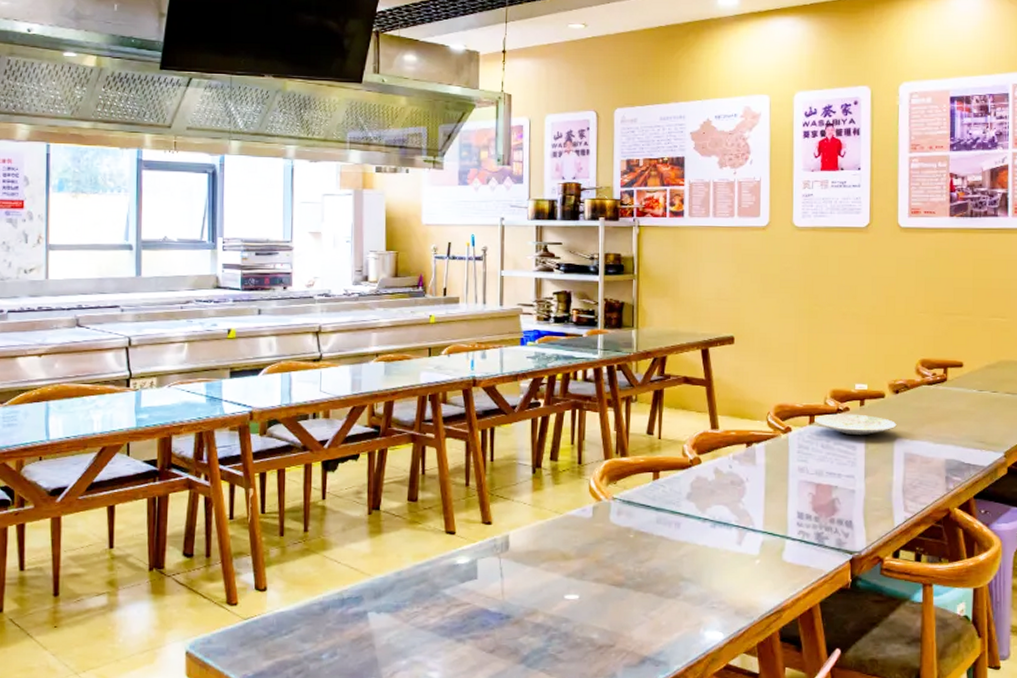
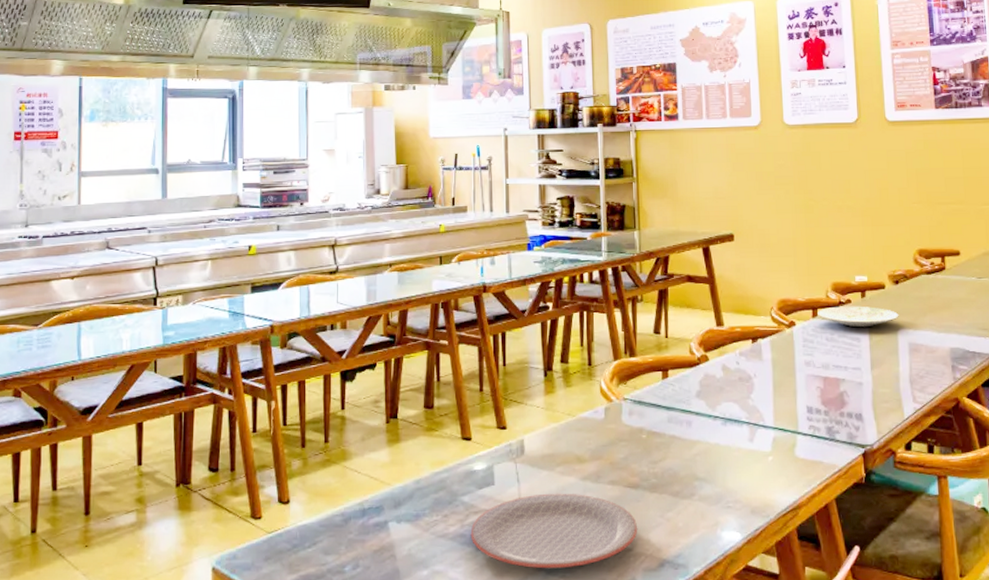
plate: none [451,589,621,662] -> present [470,493,638,569]

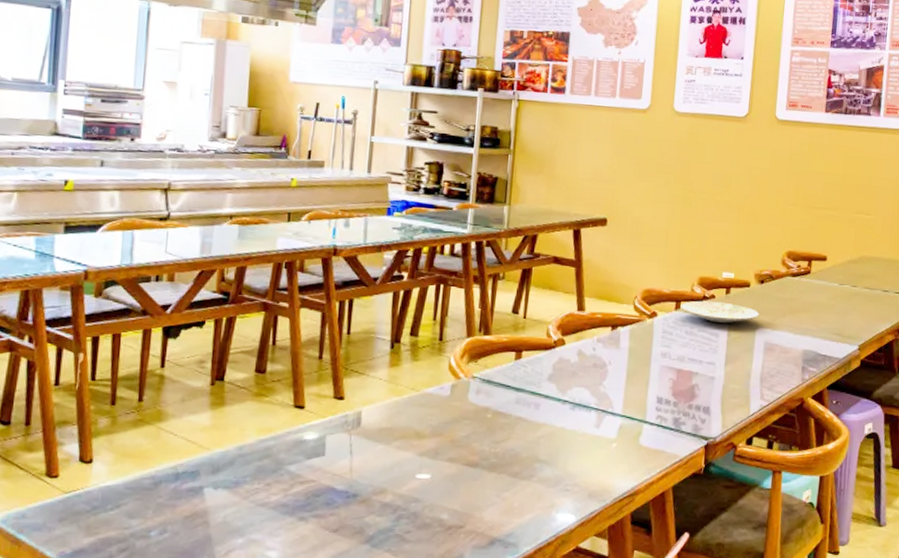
plate: present [470,493,638,569] -> none [293,467,472,543]

